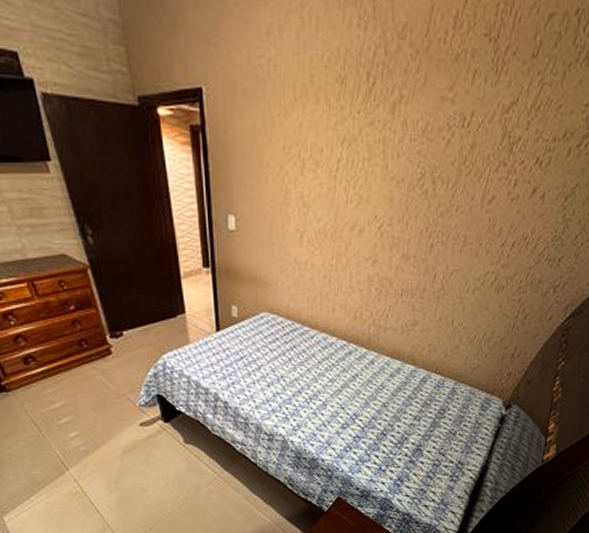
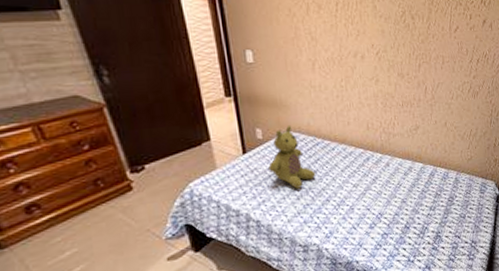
stuffed bear: none [241,304,290,375] -> present [268,124,316,189]

